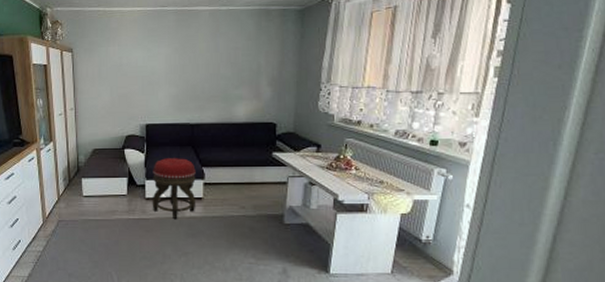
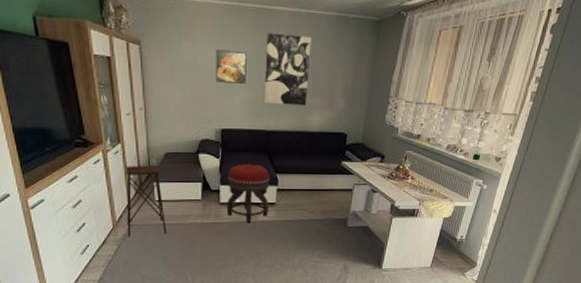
side table: none [56,161,93,234] -> present [126,165,167,238]
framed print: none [140,50,170,81] -> present [216,50,247,85]
wall art: none [187,30,233,98] -> present [263,32,311,106]

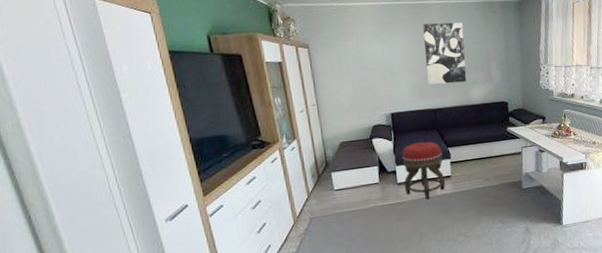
side table: present [126,165,167,238] -> none [302,155,348,232]
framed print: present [216,50,247,85] -> none [378,42,409,72]

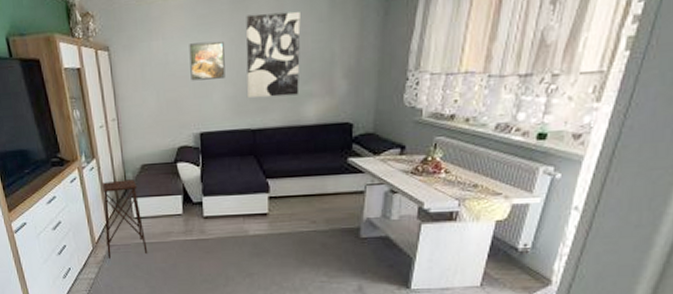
side table: none [302,155,348,232] -> present [102,179,148,260]
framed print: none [378,42,409,72] -> present [189,41,225,81]
footstool: present [402,141,446,199] -> none [210,170,261,238]

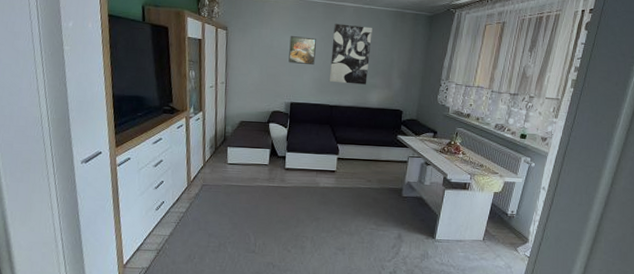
side table: present [102,179,148,260] -> none [199,131,235,197]

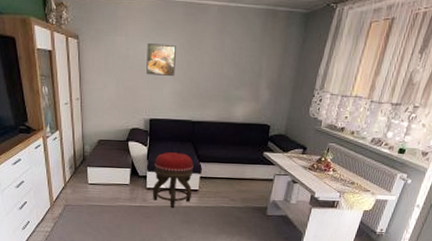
footstool: none [290,134,332,188] -> present [152,152,194,207]
wall art: present [329,23,372,85] -> none [190,26,239,97]

